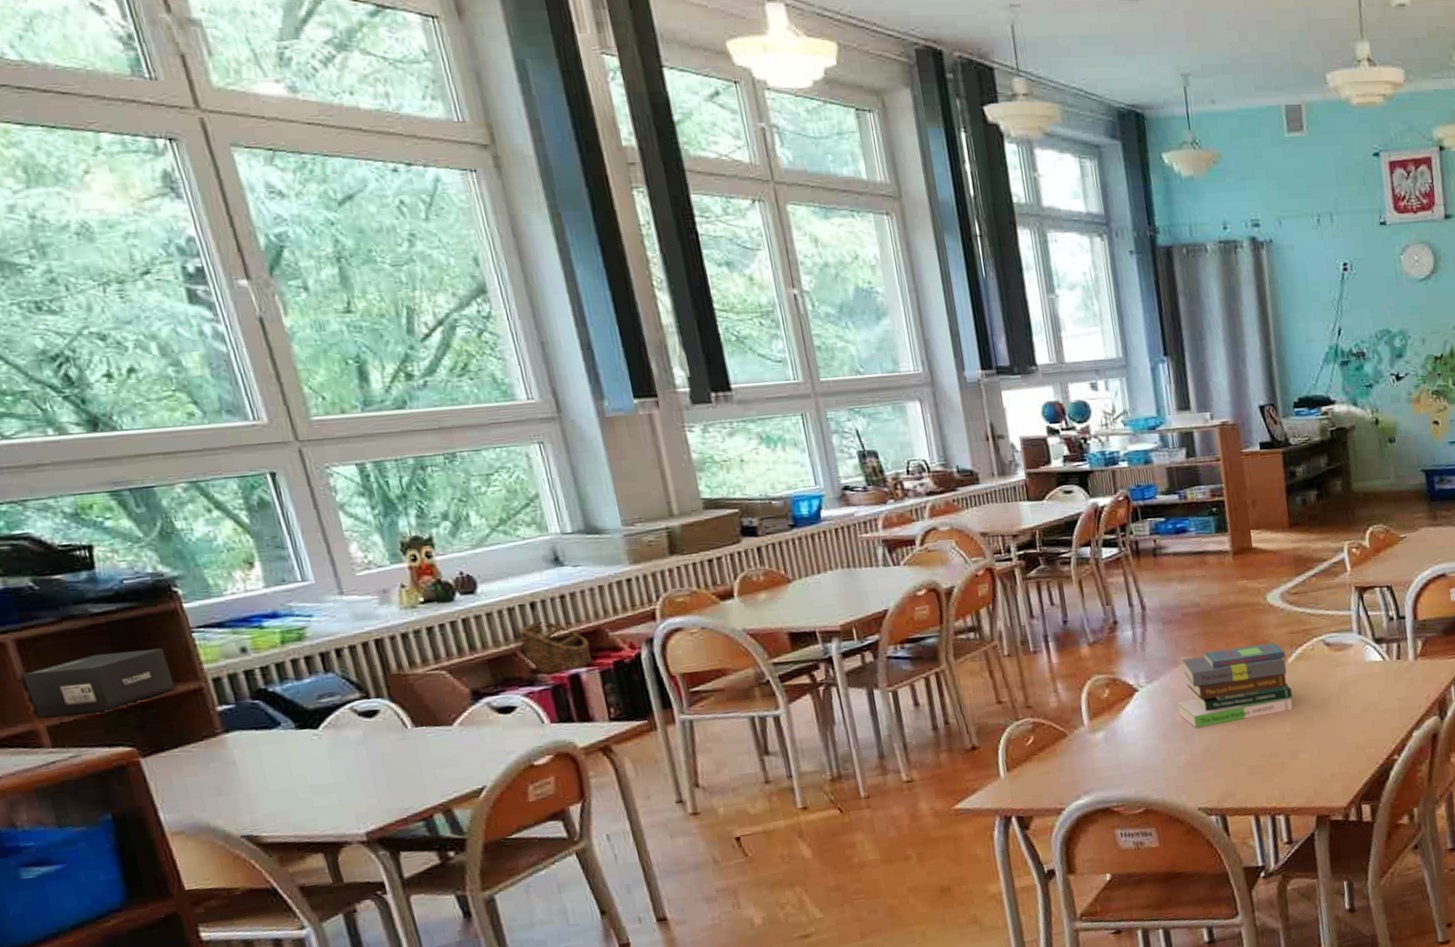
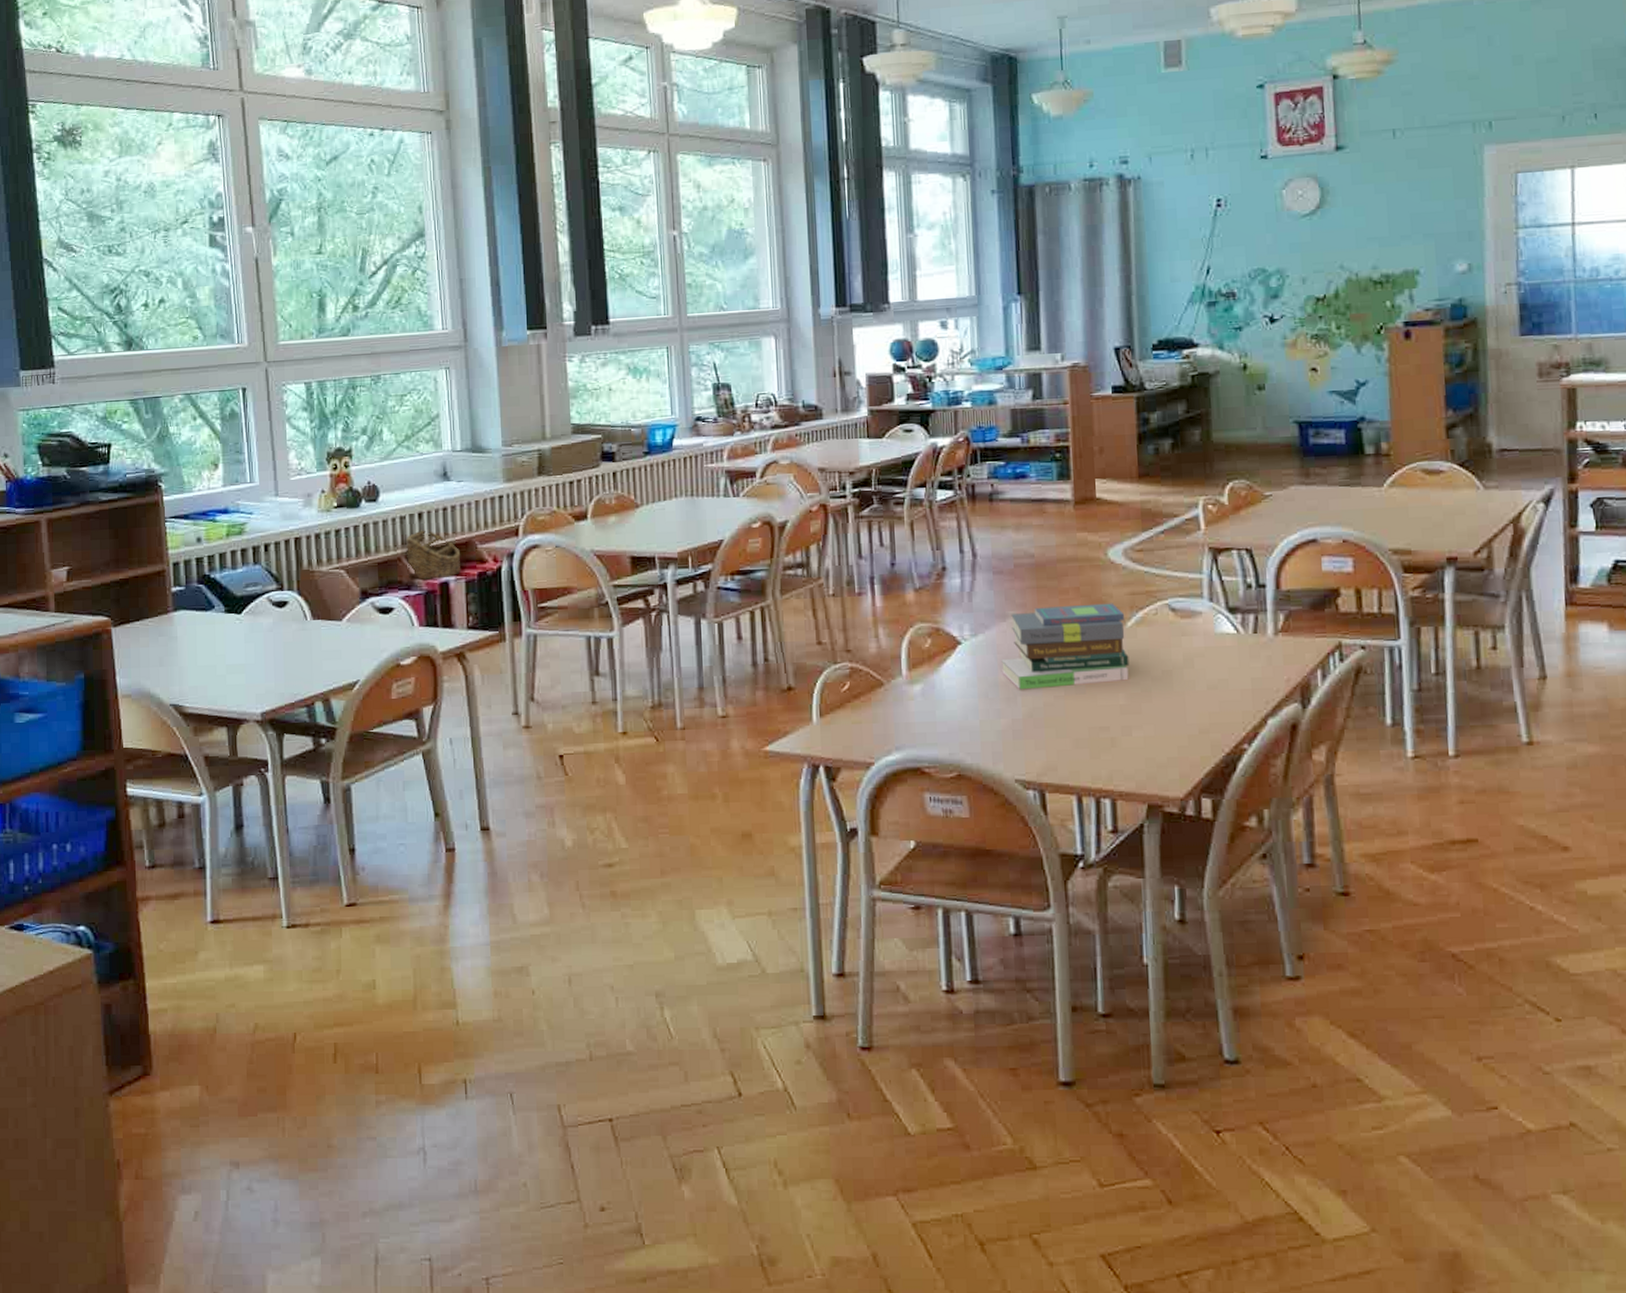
box: present [22,648,176,718] -> none [46,534,146,586]

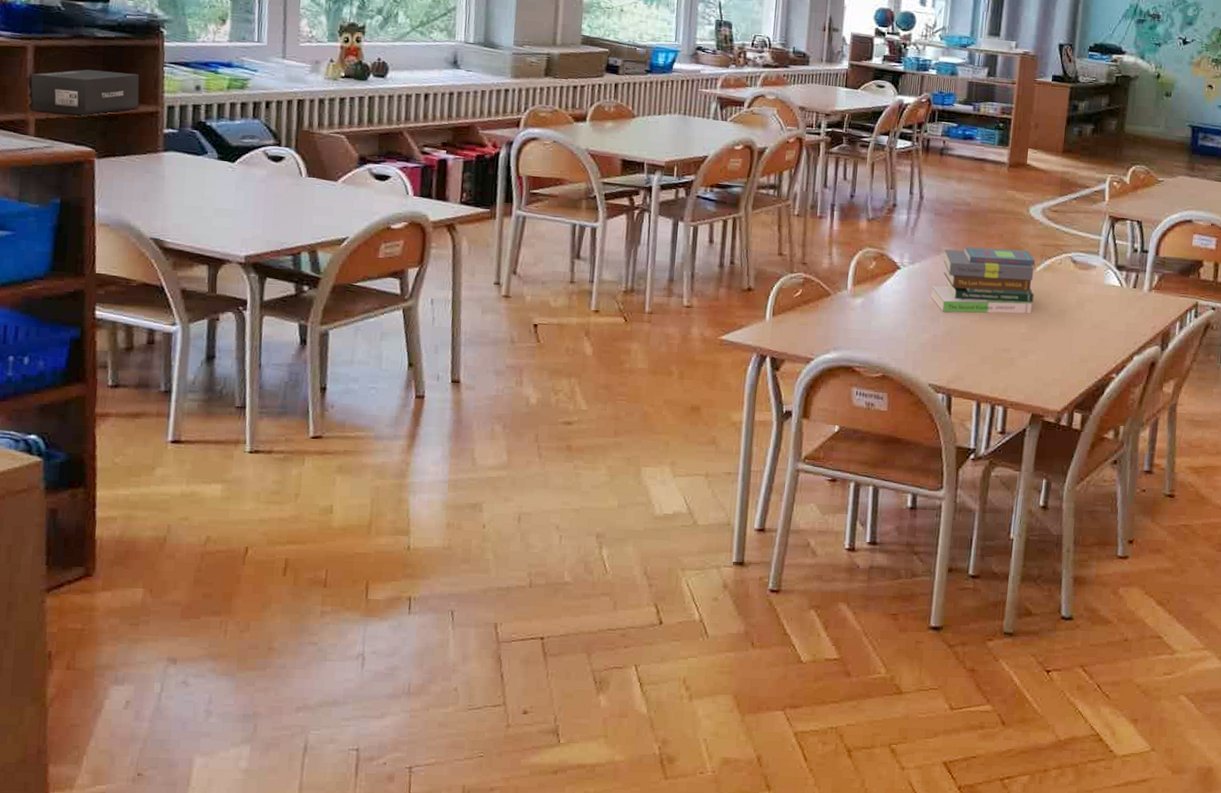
box: none [46,534,146,586] -> present [30,69,140,116]
basket: present [406,529,461,581] -> none [408,109,462,157]

